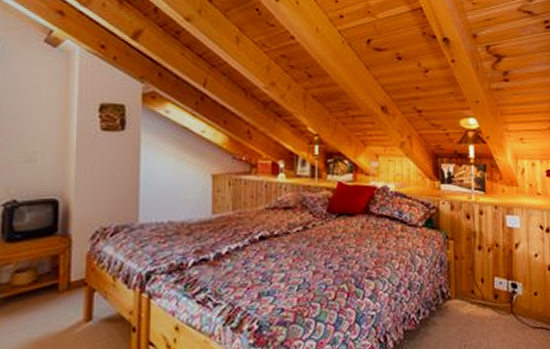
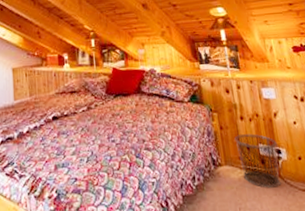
waste bin: none [469,265,514,325] -> present [234,133,281,188]

